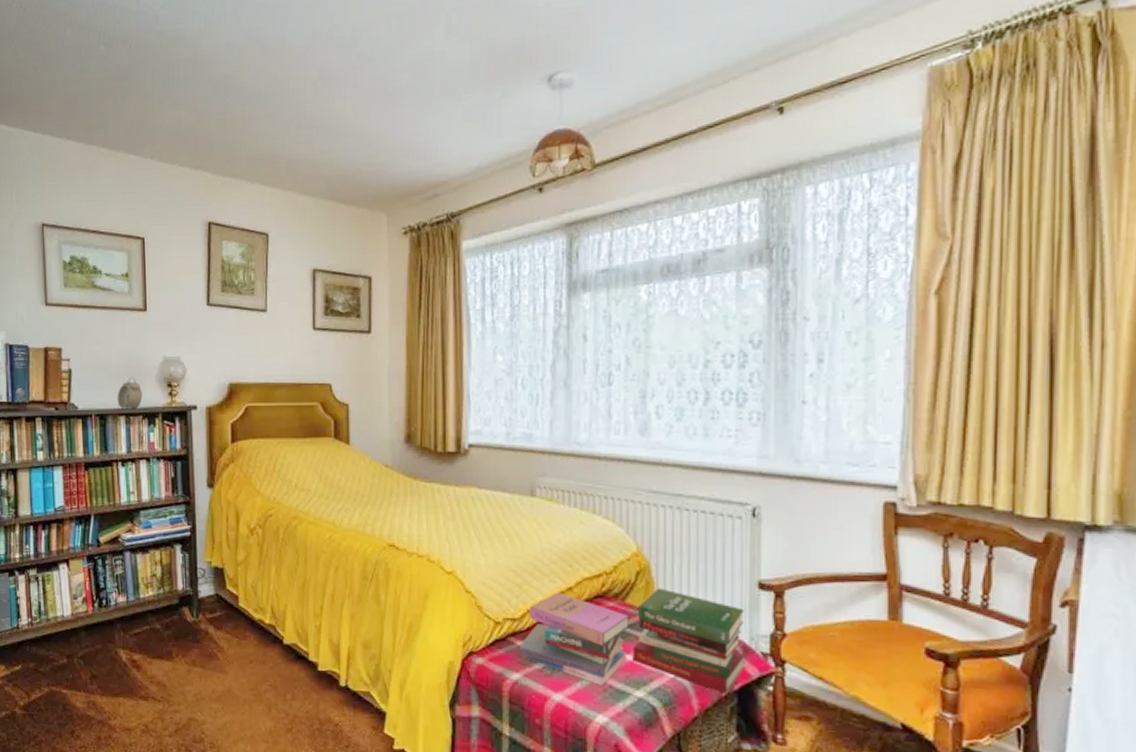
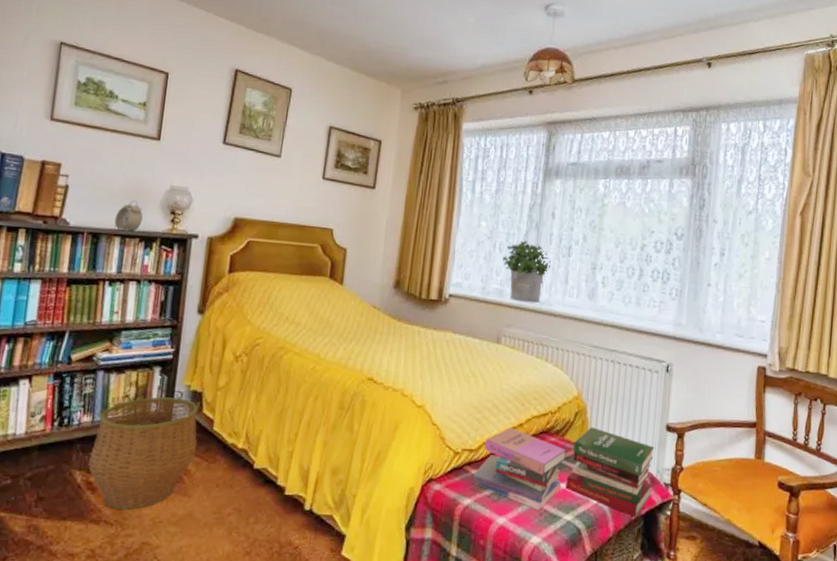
basket: none [130,574,226,687] -> present [88,396,200,510]
potted plant: none [528,372,587,446] -> present [503,240,551,304]

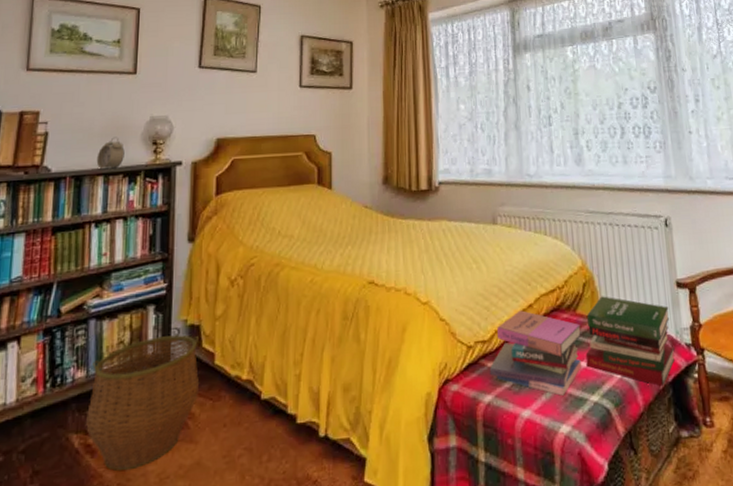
potted plant: present [503,240,551,304] -> none [486,117,534,179]

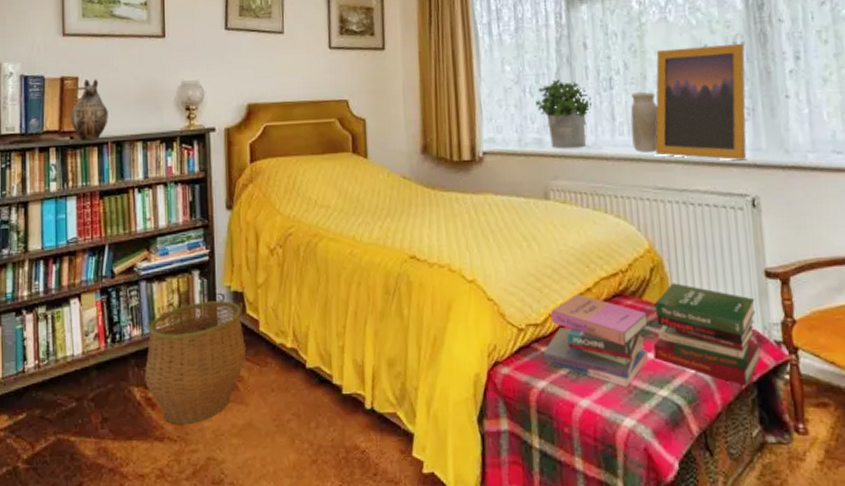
decorative vase: none [27,113,70,177] -> present [71,79,108,142]
alarm clock: present [96,137,125,170] -> none [134,102,160,135]
potted plant: none [486,117,534,179] -> present [536,79,592,150]
vase: none [566,128,589,181] -> present [630,91,658,153]
picture frame: none [586,88,660,187] -> present [655,44,747,161]

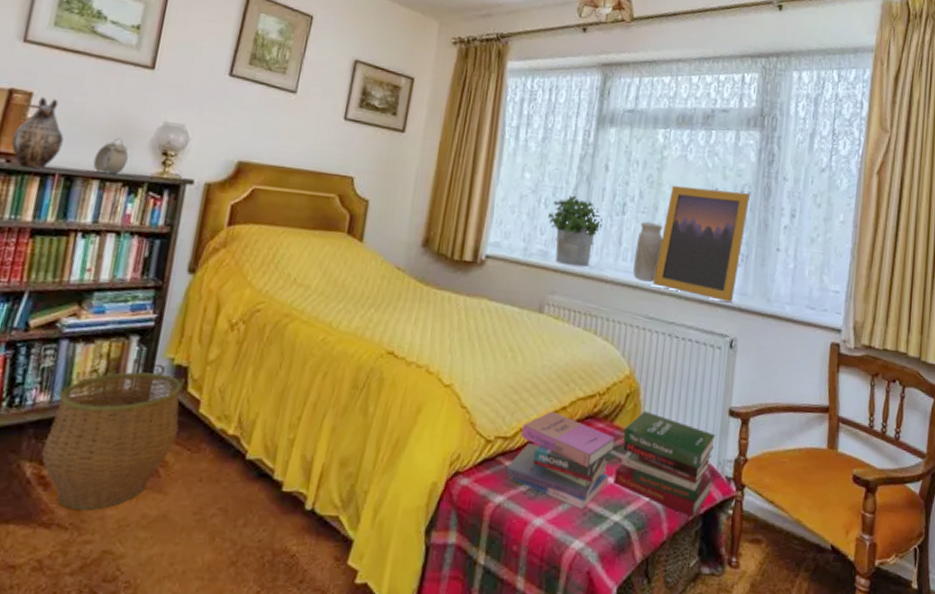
alarm clock: none [134,102,160,135] -> present [93,138,129,175]

